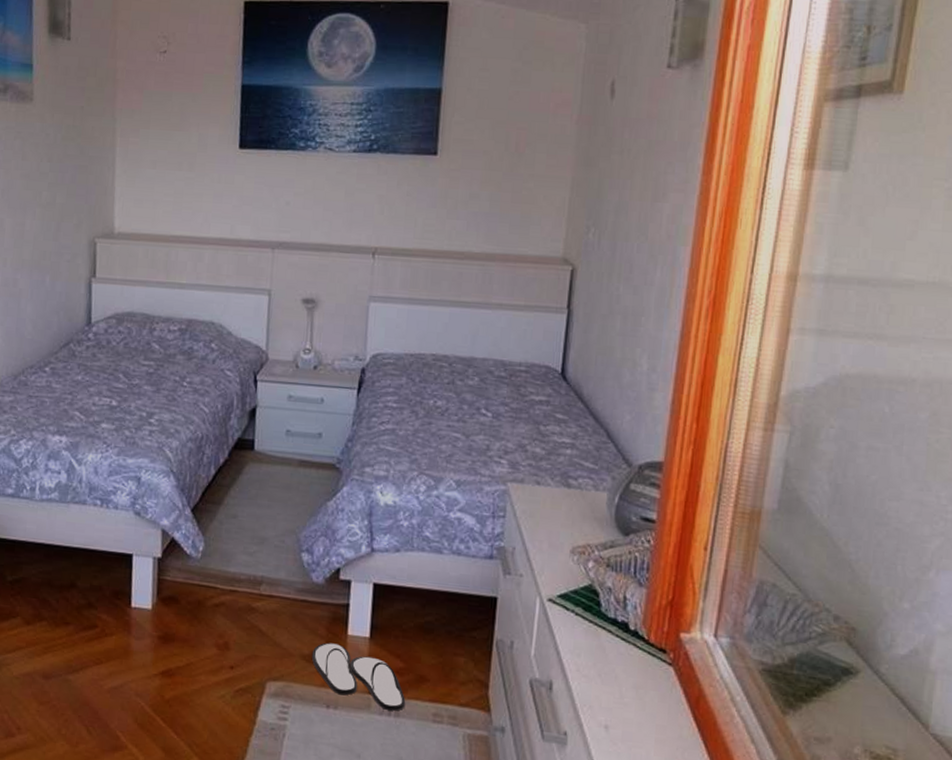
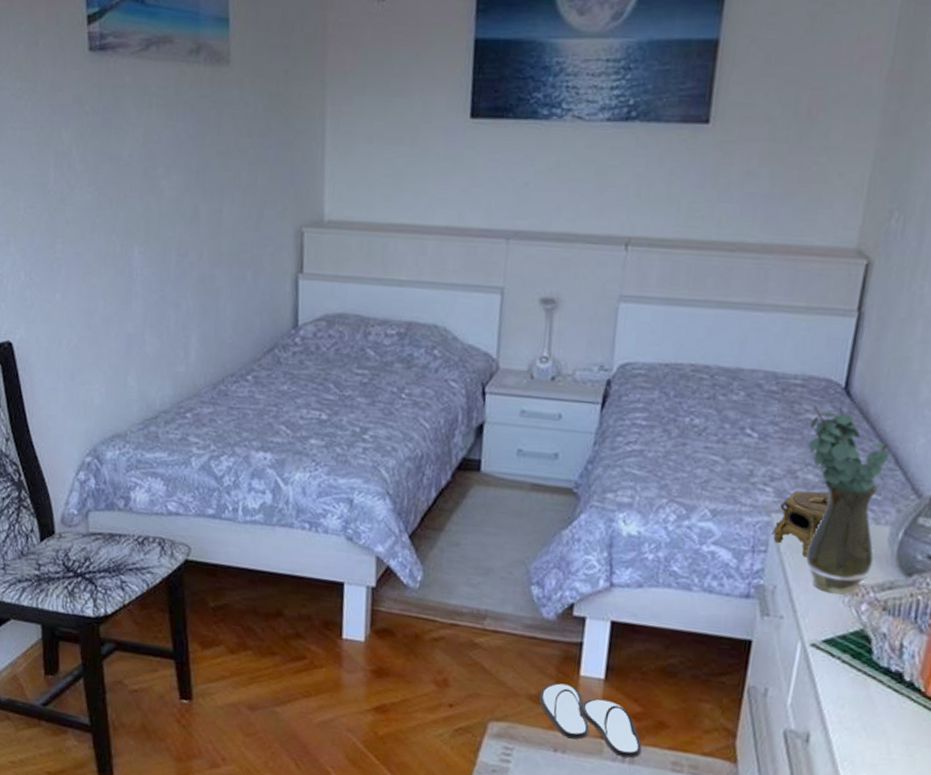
clock: none [509,462,556,521] -> present [772,490,830,558]
vase: none [535,388,602,554] -> present [806,405,890,595]

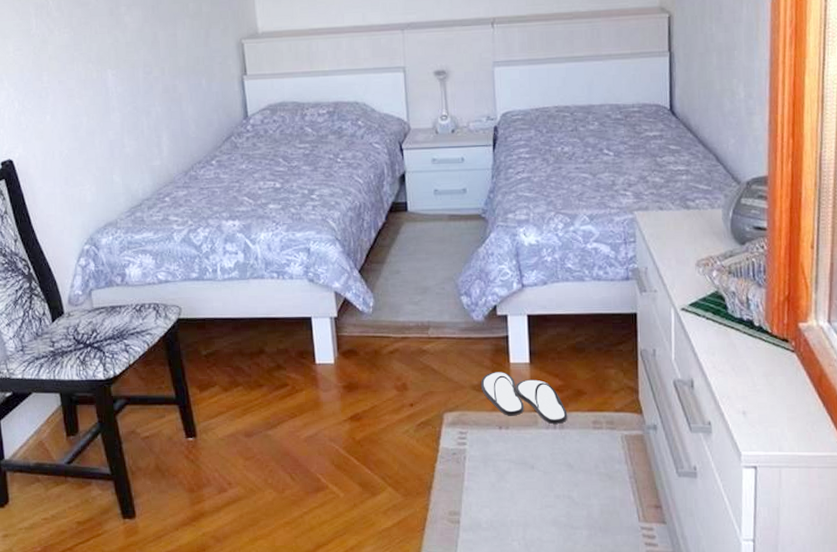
clock: present [772,490,830,558] -> none [637,189,675,242]
vase: present [806,405,890,595] -> none [650,123,714,267]

